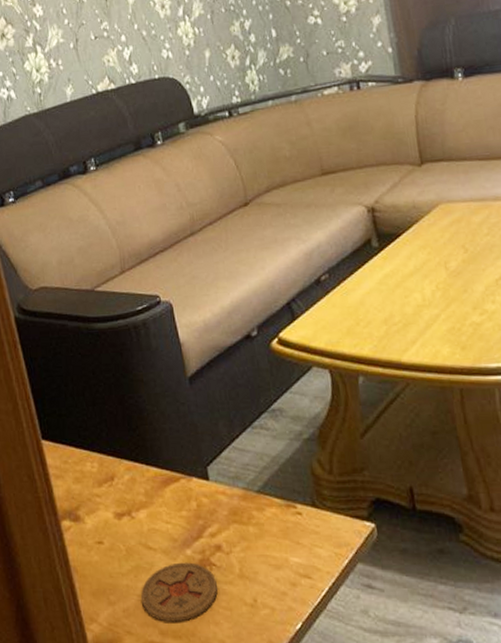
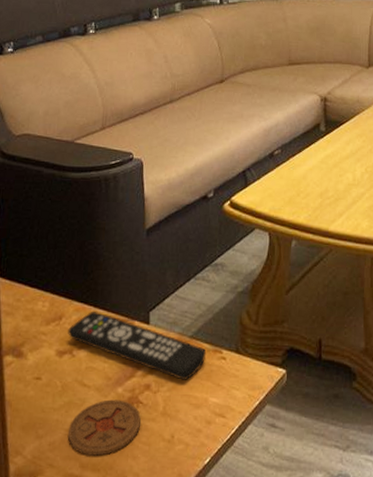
remote control: none [122,468,279,539] -> present [68,310,207,380]

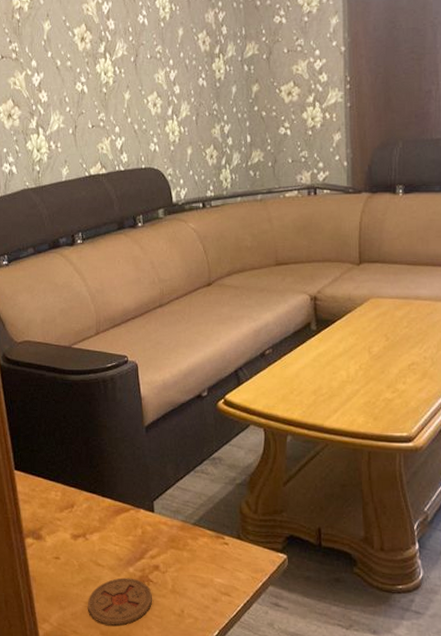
remote control: present [68,310,207,380] -> none [80,500,210,563]

